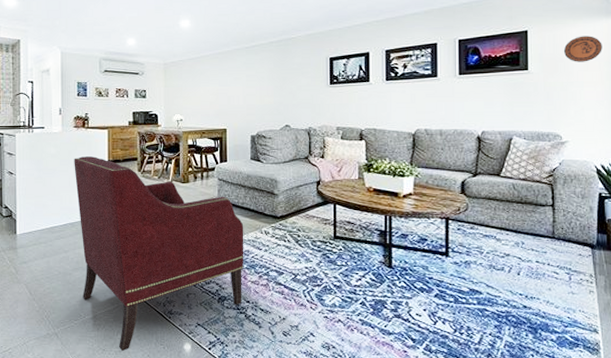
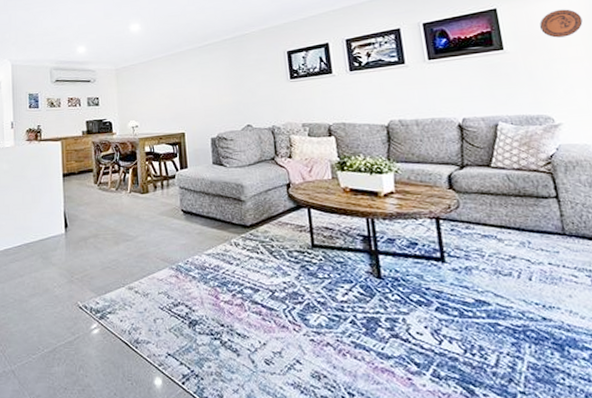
armchair: present [74,156,244,352] -> none [27,170,216,390]

